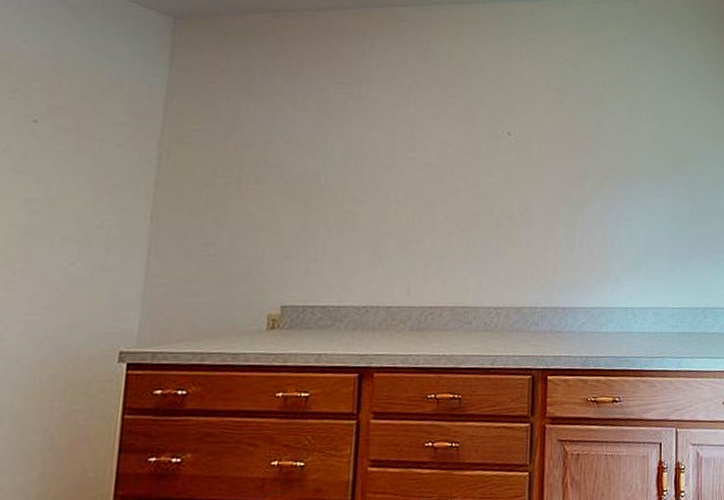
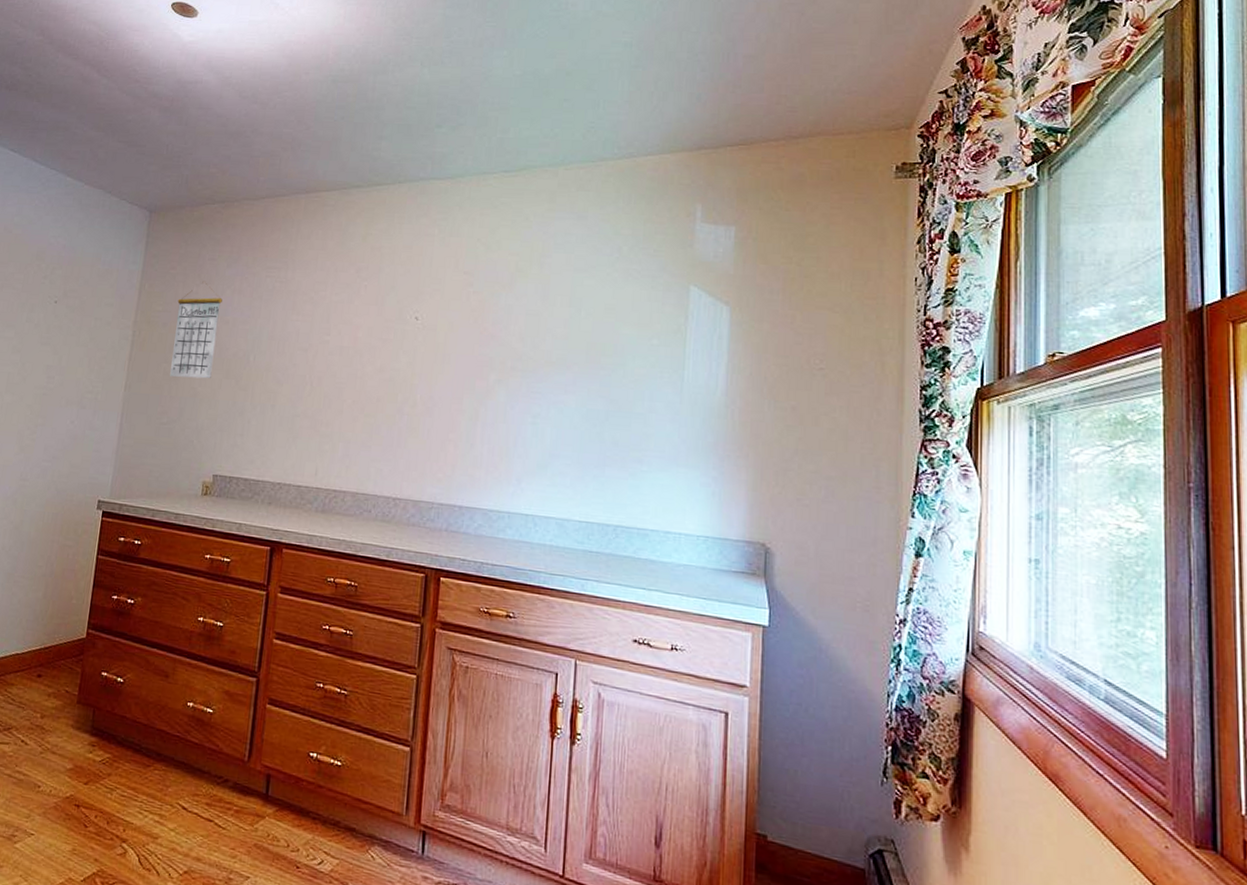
calendar: none [215,96,281,203] -> present [170,281,222,379]

